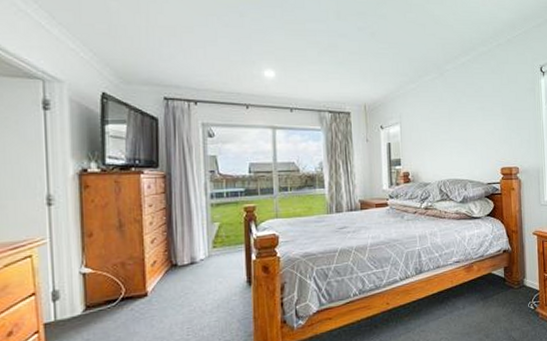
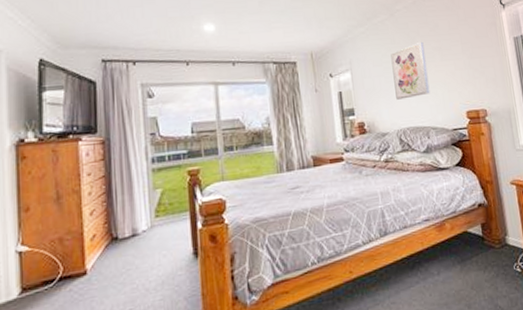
wall art: none [438,101,470,154] -> present [391,41,430,100]

